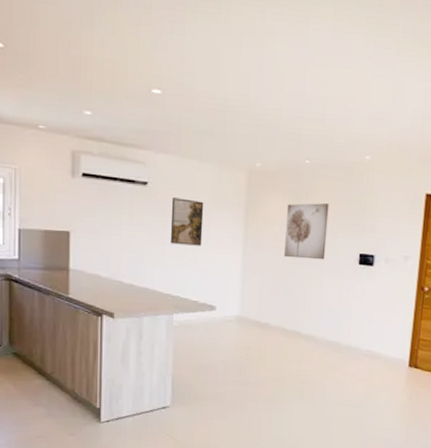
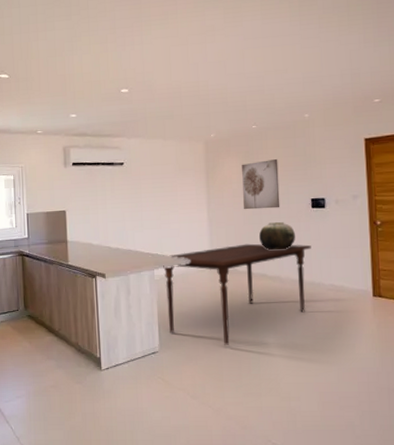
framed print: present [170,197,204,246] -> none [144,171,173,211]
dining table: none [184,296,353,405] -> present [163,243,311,345]
ceramic pot: none [297,275,337,307] -> present [259,222,295,250]

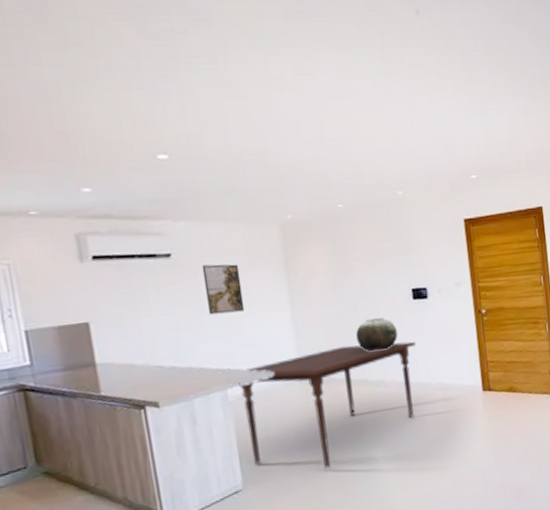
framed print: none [144,171,173,211] -> present [201,264,245,315]
wall art: present [242,158,280,210] -> none [329,243,378,307]

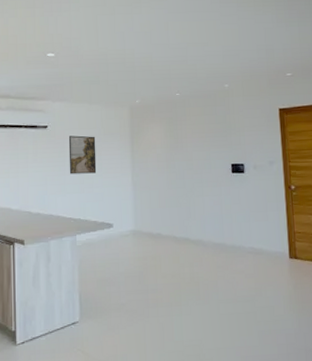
dining table: present [239,341,416,468] -> none [86,207,232,312]
ceramic pot: present [356,317,398,351] -> none [182,186,217,214]

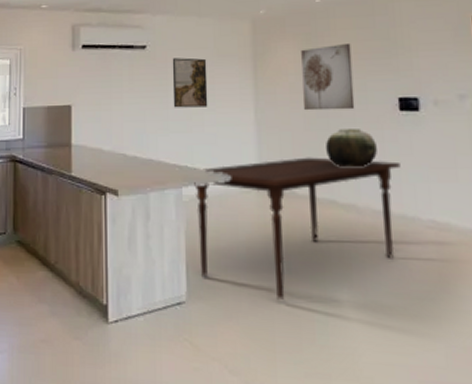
dining table: none [86,207,232,312] -> present [194,157,401,299]
wall art: none [166,125,203,175] -> present [301,42,355,111]
ceramic pot: none [182,186,217,214] -> present [326,129,377,166]

